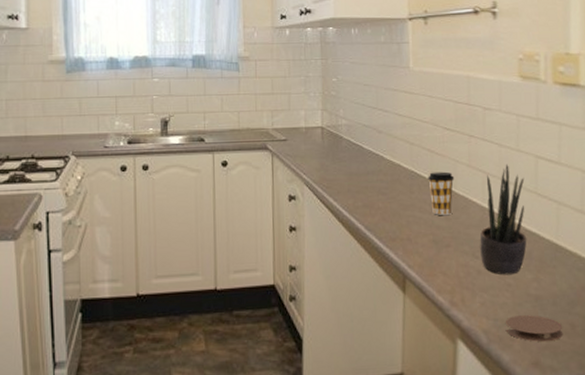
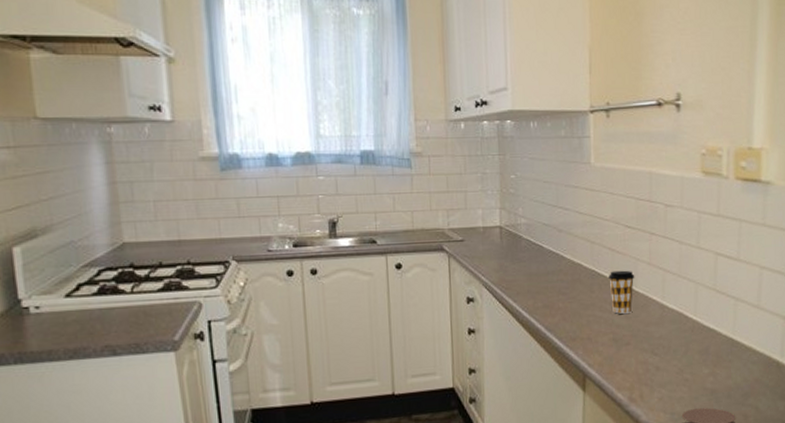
potted plant: present [480,164,527,275] -> none [659,261,705,371]

